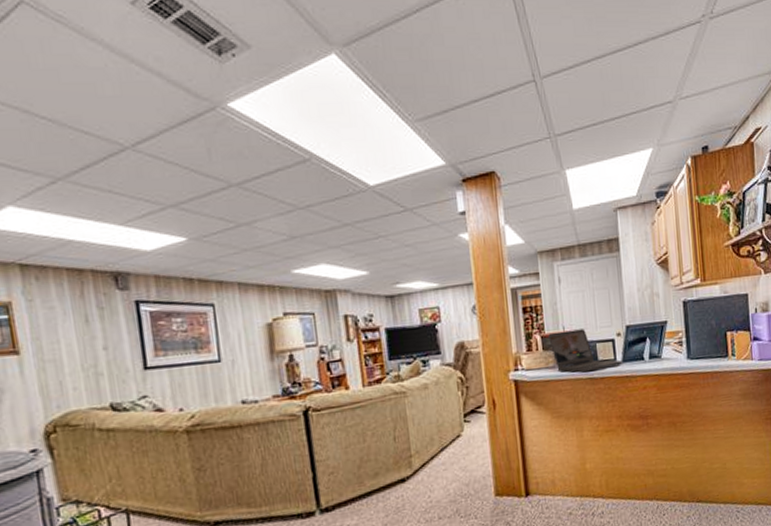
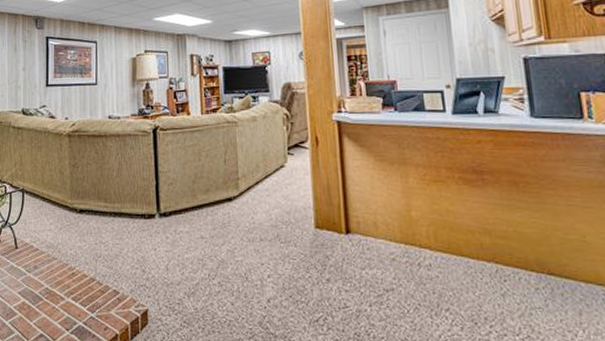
laptop computer: present [548,329,623,373] -> none [372,79,453,121]

